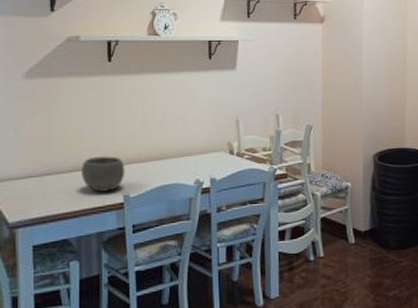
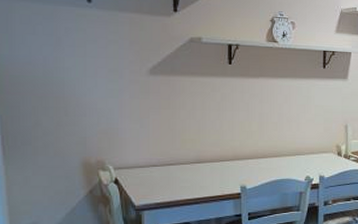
bowl: present [82,156,125,192] -> none [203,151,243,182]

